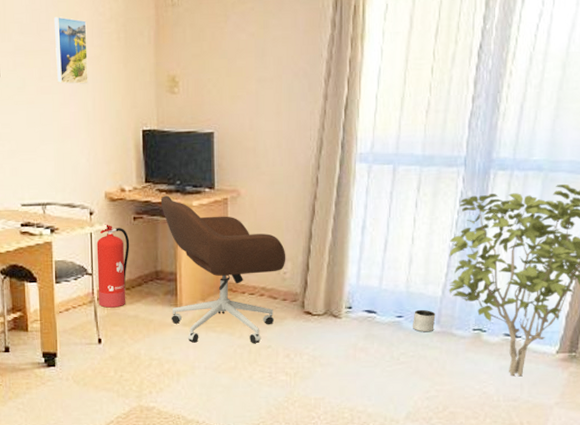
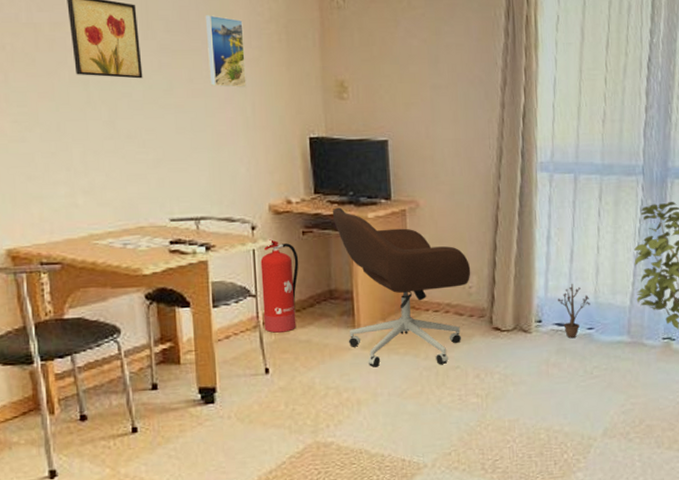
decorative plant: none [360,272,402,326] -> present [550,283,591,339]
planter: present [413,309,436,333] -> none [603,320,626,344]

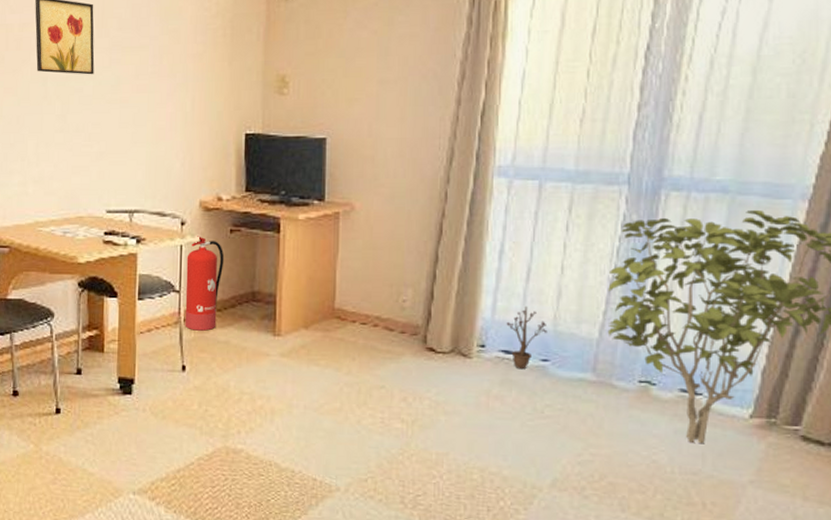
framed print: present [205,15,247,88] -> none [154,12,190,83]
office chair: present [332,207,471,367] -> none [262,206,407,383]

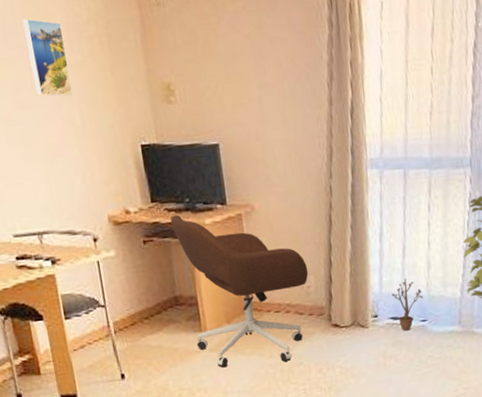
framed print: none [154,12,190,83] -> present [22,18,73,97]
fire extinguisher: present [185,236,225,331] -> none [105,250,147,341]
office chair: none [262,206,407,383] -> present [170,214,309,368]

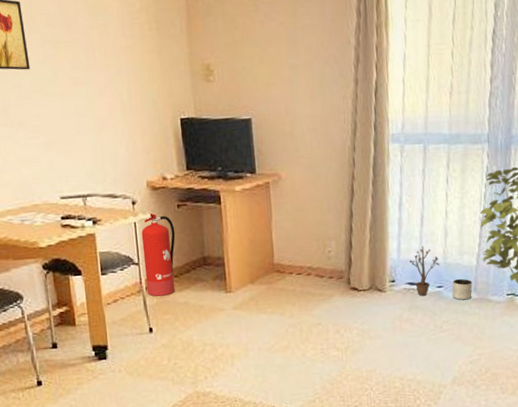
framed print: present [22,18,73,97] -> none [82,8,122,75]
fire extinguisher: none [105,250,147,341] -> present [141,213,176,297]
office chair: present [170,214,309,368] -> none [203,182,330,325]
planter: none [436,311,457,334] -> present [452,278,473,301]

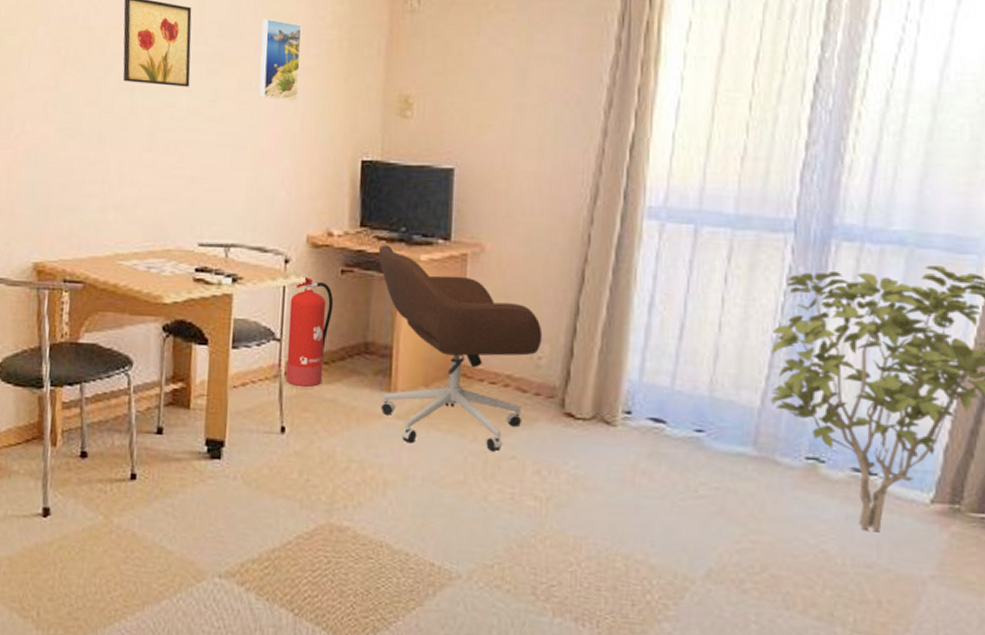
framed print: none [82,8,122,75] -> present [259,19,302,100]
office chair: none [203,182,330,325] -> present [378,245,543,452]
decorative plant: present [403,245,440,297] -> none [642,367,703,441]
planter: present [452,278,473,301] -> none [718,423,751,457]

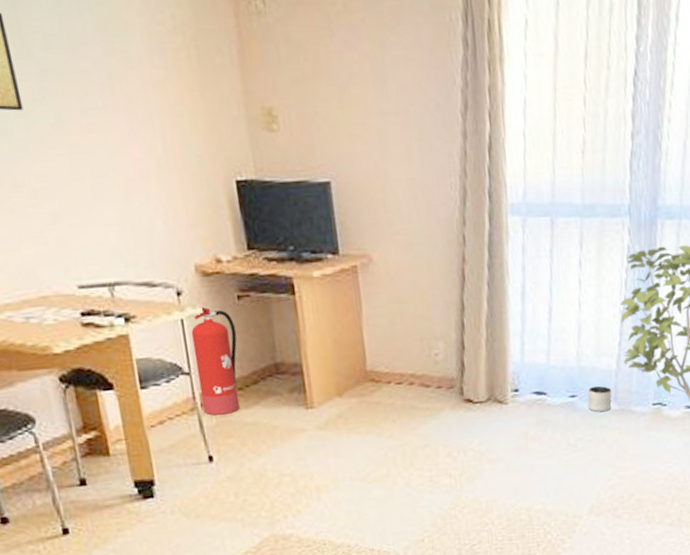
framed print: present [259,19,302,100] -> none [92,25,154,120]
office chair: present [378,245,543,452] -> none [270,265,437,450]
planter: none [718,423,751,457] -> present [587,385,612,413]

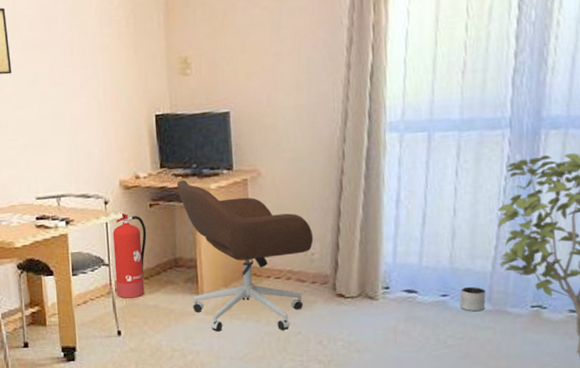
office chair: none [270,265,437,450] -> present [176,179,314,332]

